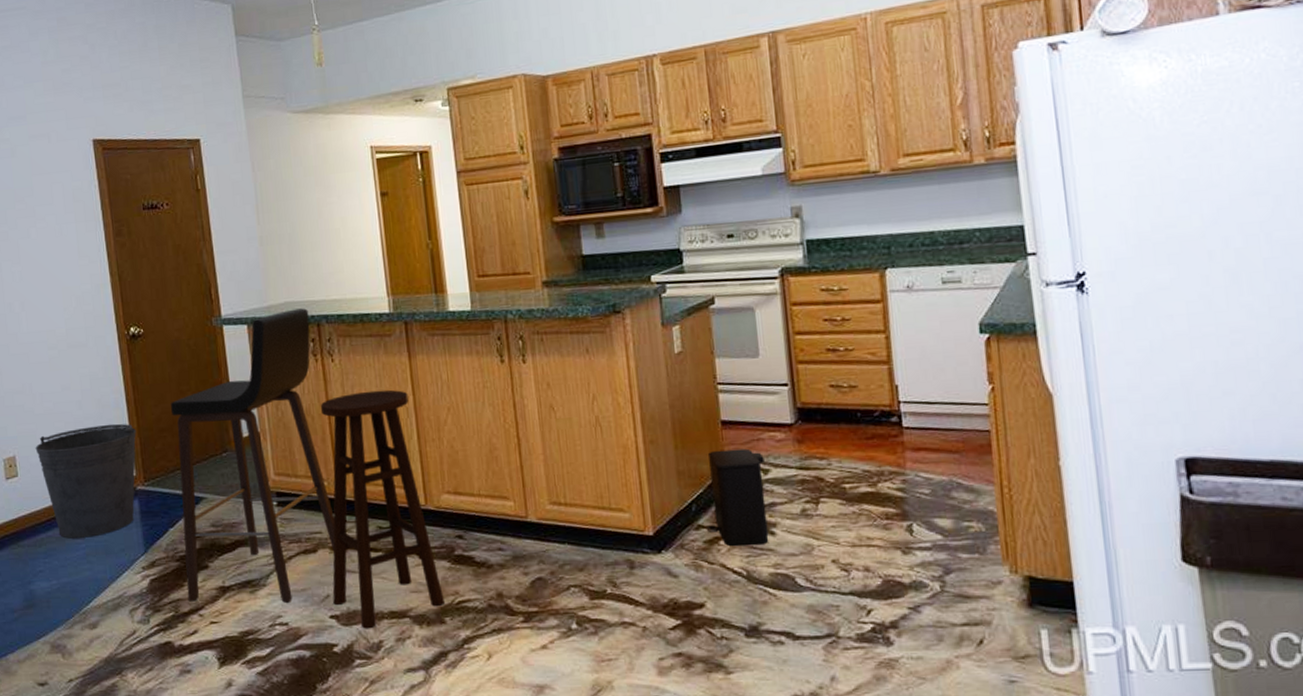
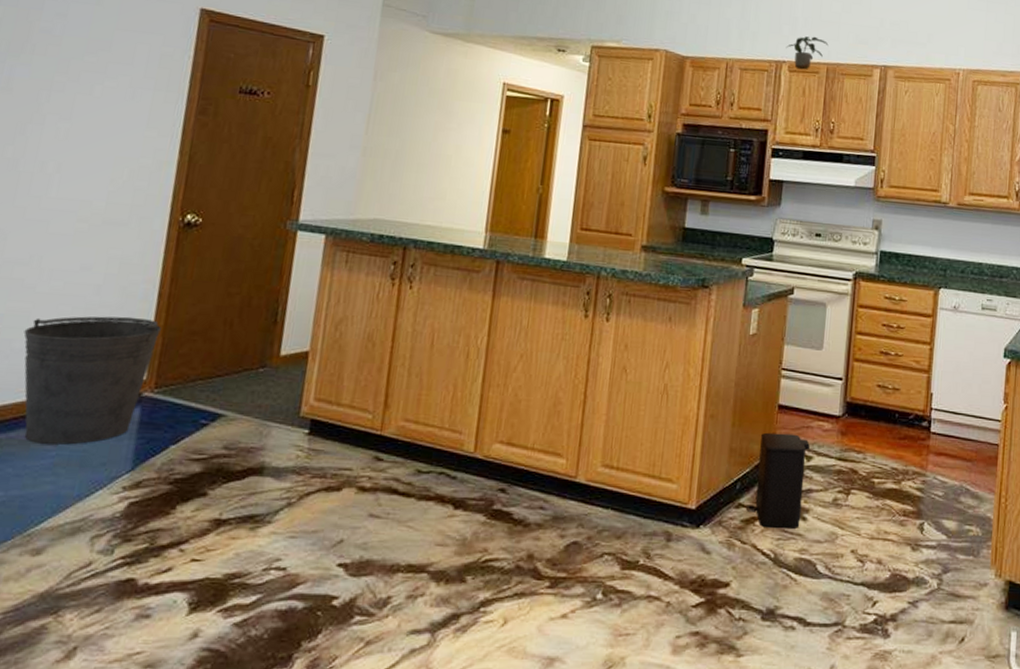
bar stool: present [171,308,335,603] -> none [170,227,398,545]
bar stool: present [320,389,444,629] -> none [345,324,483,582]
potted plant: none [653,18,702,60] -> present [786,36,829,70]

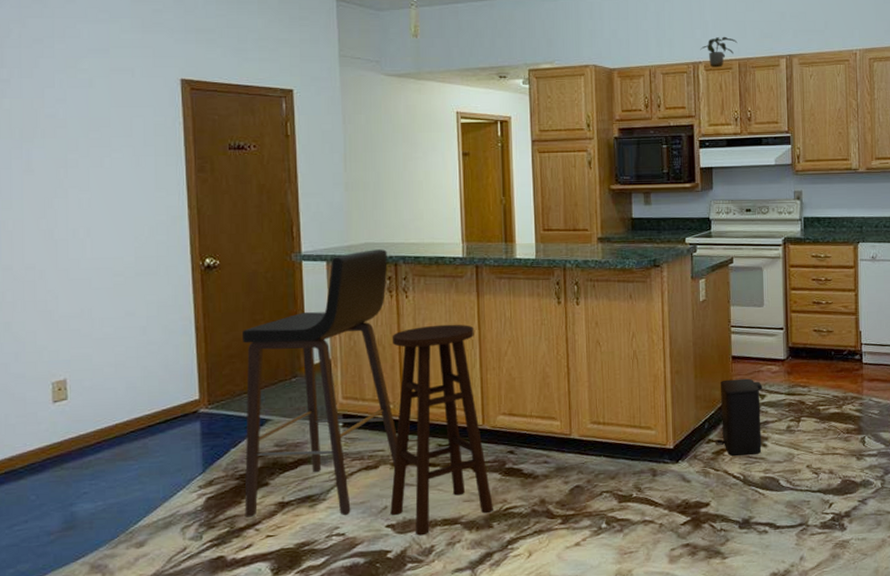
bucket: present [24,316,161,445] -> none [90,349,203,460]
bar stool: none [170,227,398,545] -> present [243,249,398,518]
bar stool: none [345,324,483,582] -> present [390,324,493,536]

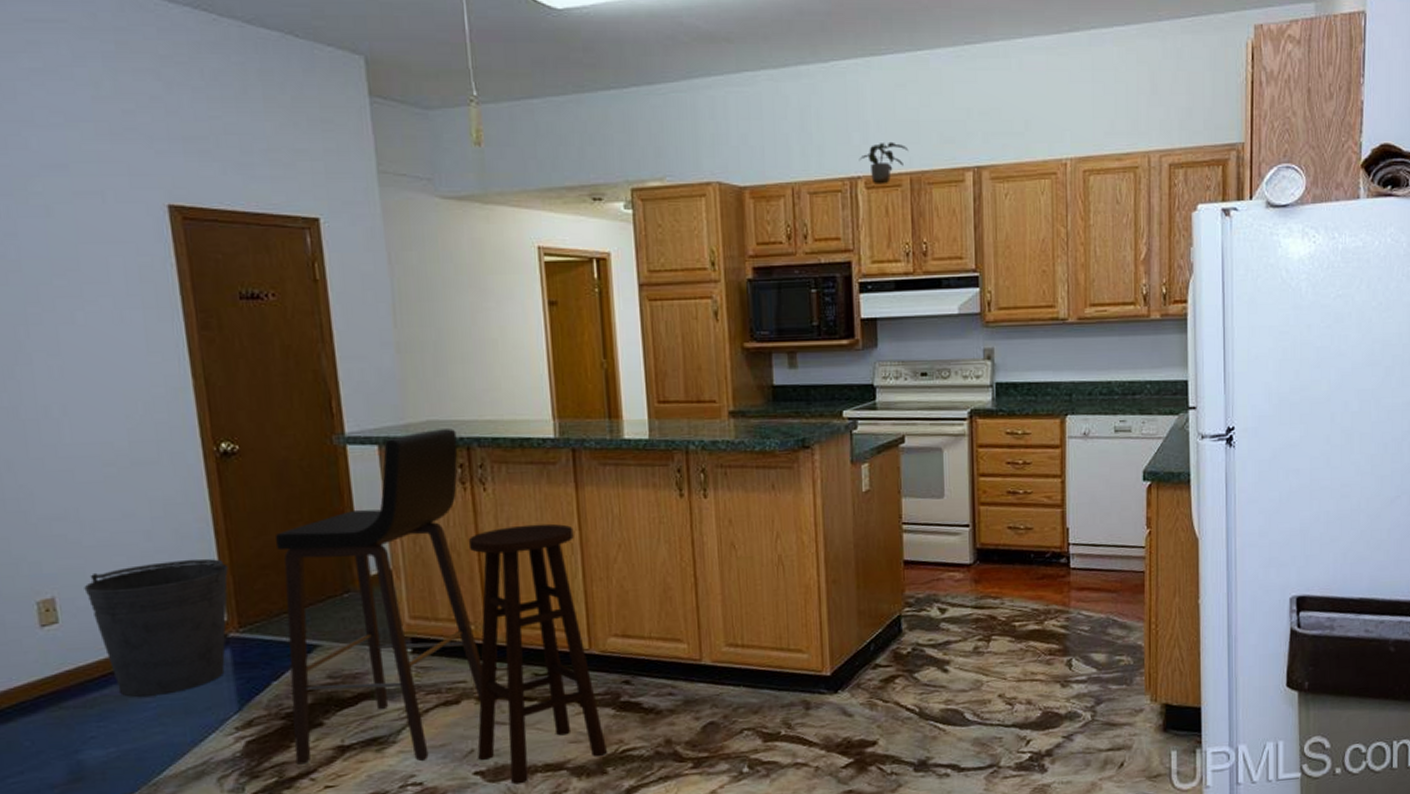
bucket: none [90,349,203,460] -> present [84,558,229,697]
pedal bin: present [714,378,762,457] -> none [882,588,942,685]

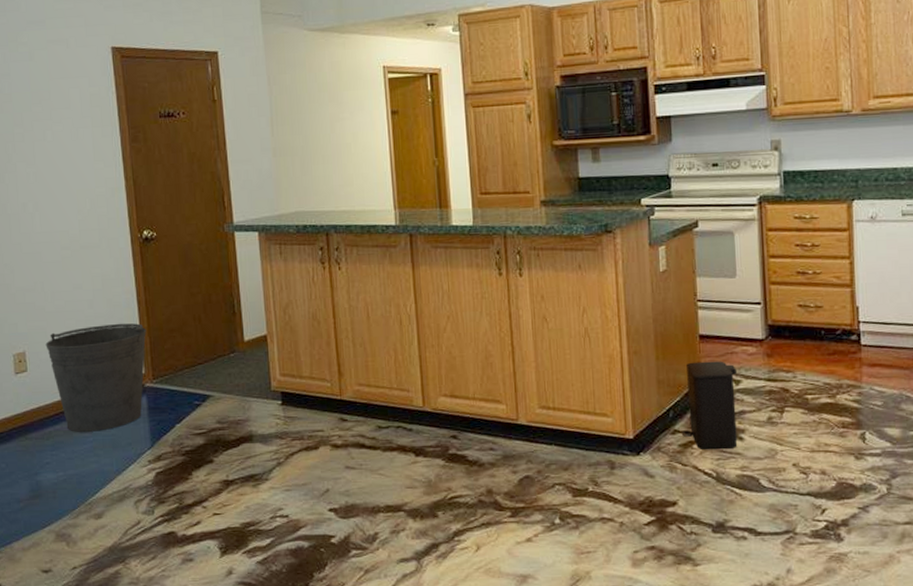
bar stool: present [276,429,483,765] -> none [181,218,337,496]
bar stool: present [468,523,607,785] -> none [326,297,437,522]
pedal bin: none [882,588,942,685] -> present [681,361,738,450]

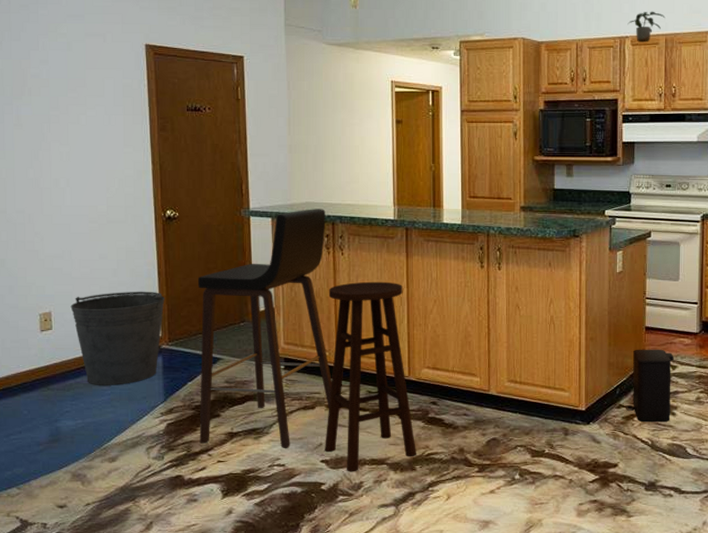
bar stool: none [181,218,337,496] -> present [198,209,332,448]
bar stool: none [326,297,437,522] -> present [325,281,416,472]

